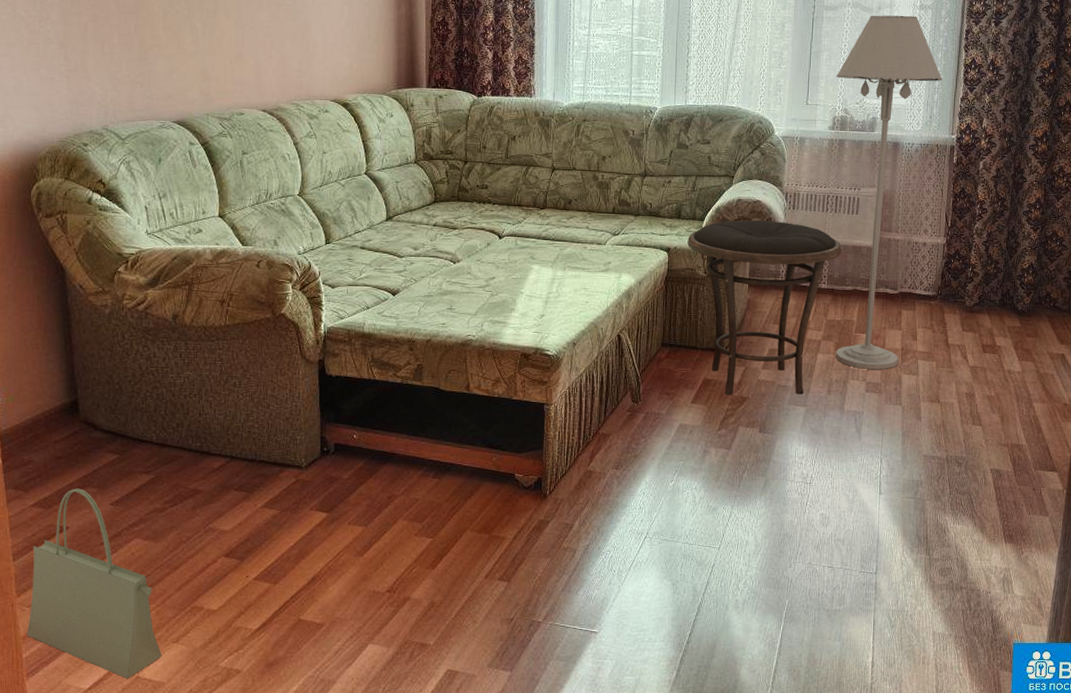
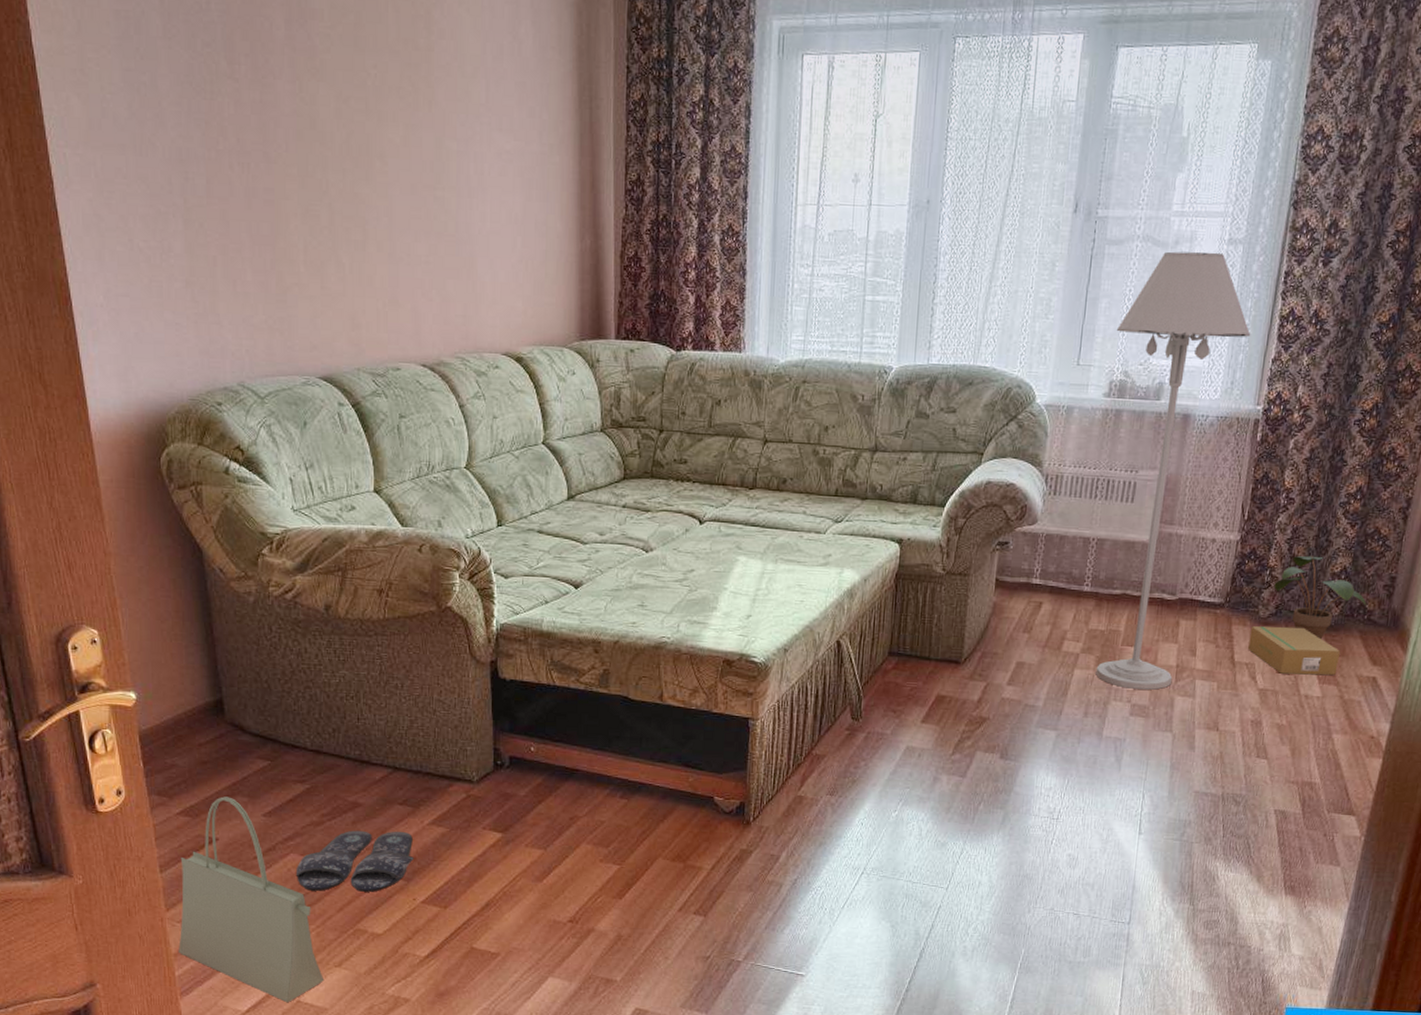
slippers: none [139,514,247,572] -> present [295,830,414,892]
side table: present [687,220,842,395] -> none [924,507,1111,716]
box: none [959,313,1034,354] -> present [1248,626,1341,676]
potted plant: none [976,255,1052,324] -> present [1274,555,1367,640]

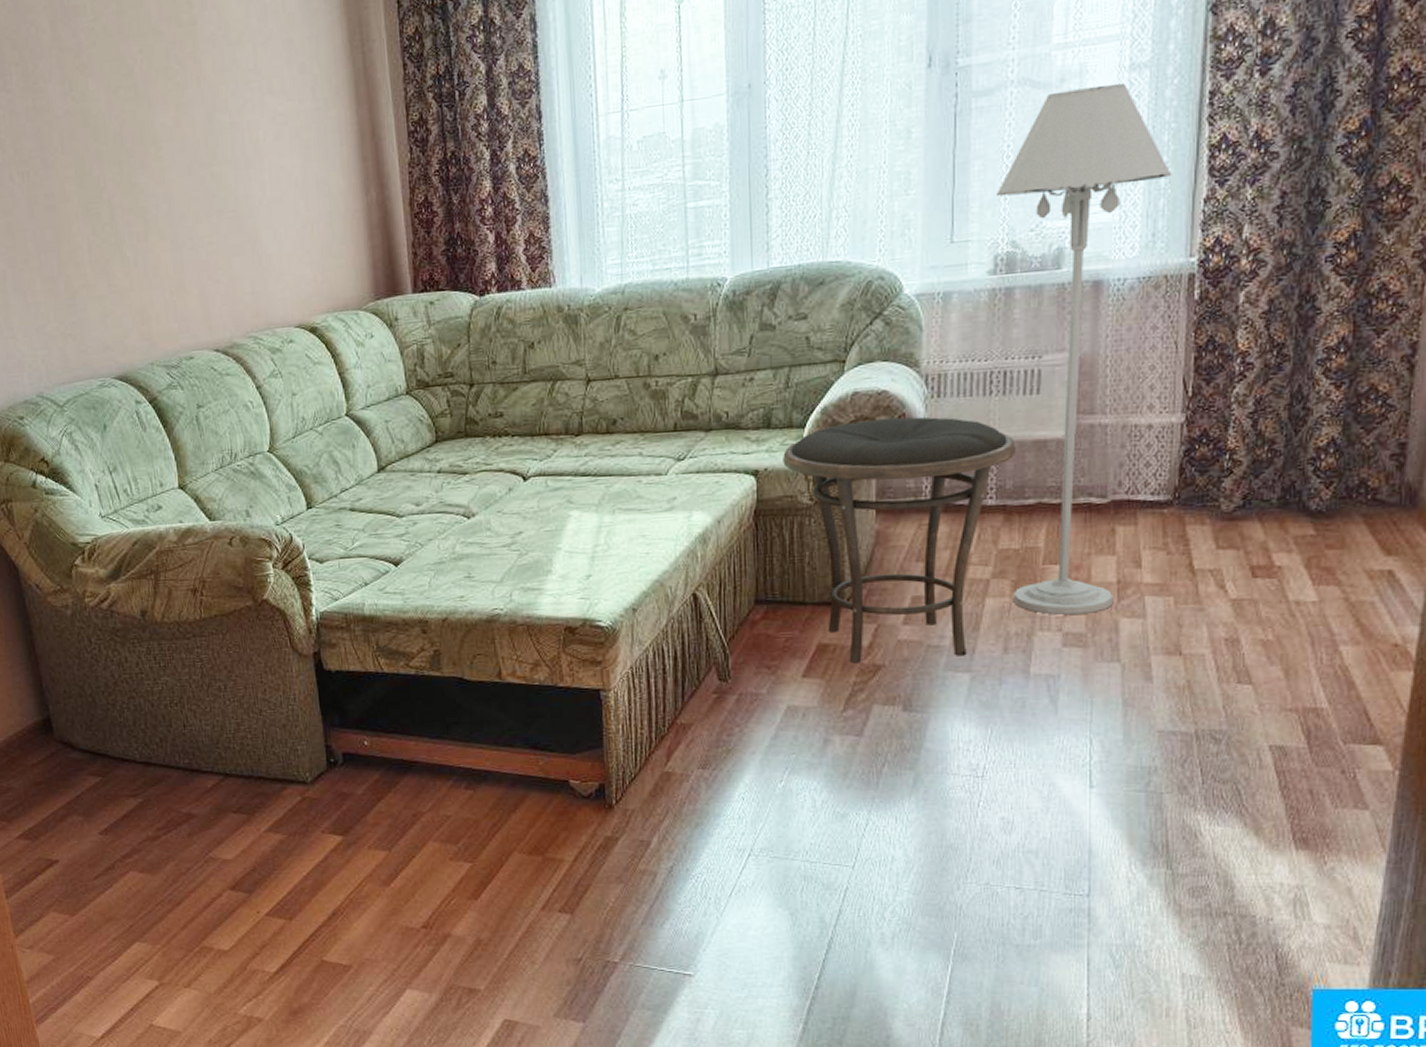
tote bag: present [179,796,325,1003] -> none [24,817,175,1027]
slippers: present [295,830,414,892] -> none [136,840,254,909]
side table: none [924,507,1111,716] -> present [783,417,1016,664]
box: present [1248,626,1341,676] -> none [1211,518,1339,578]
potted plant: present [1274,555,1367,640] -> none [1237,428,1369,532]

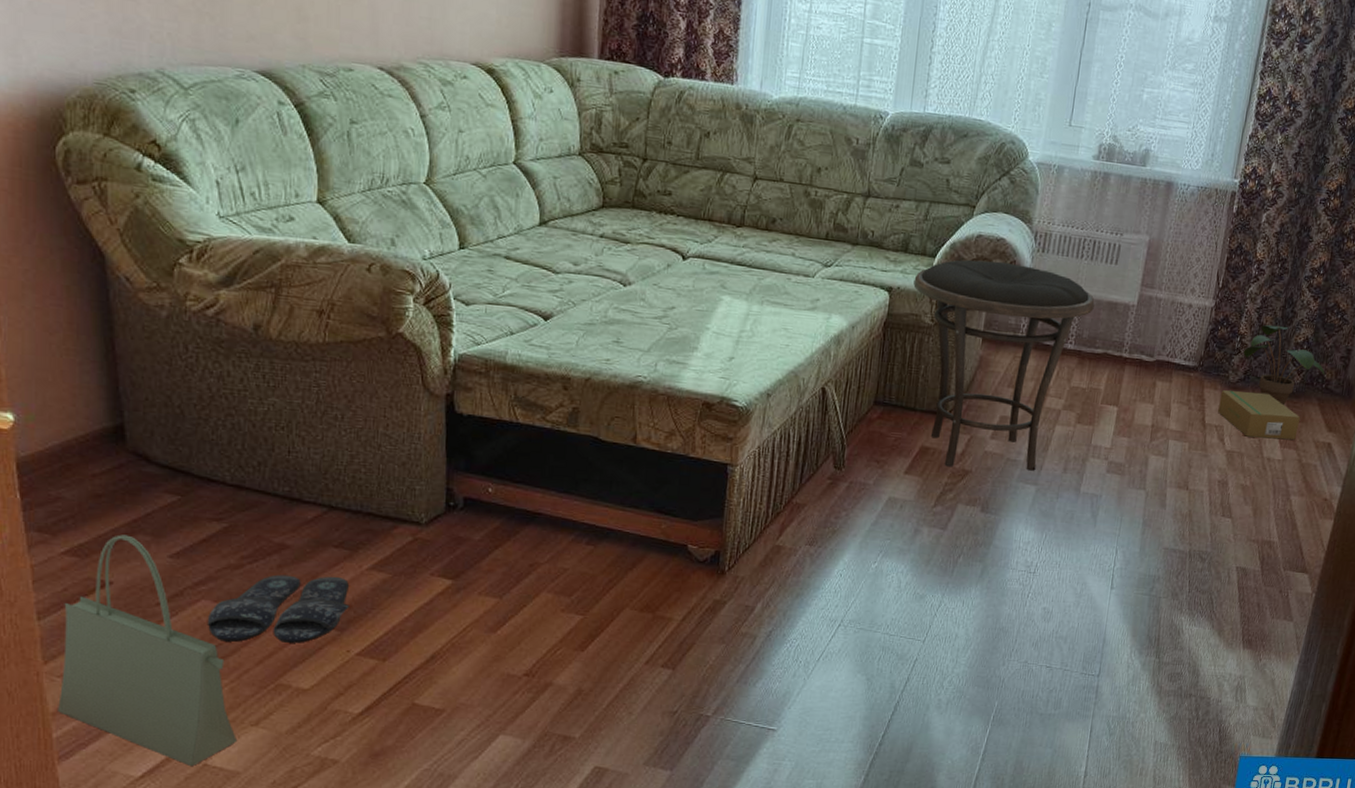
tote bag: none [24,817,175,1027] -> present [58,534,238,767]
slippers: none [136,840,254,909] -> present [207,574,349,643]
floor lamp: present [995,83,1172,615] -> none [1076,23,1231,448]
box: none [1211,518,1339,578] -> present [1218,390,1301,440]
potted plant: none [1237,428,1369,532] -> present [1243,325,1325,406]

